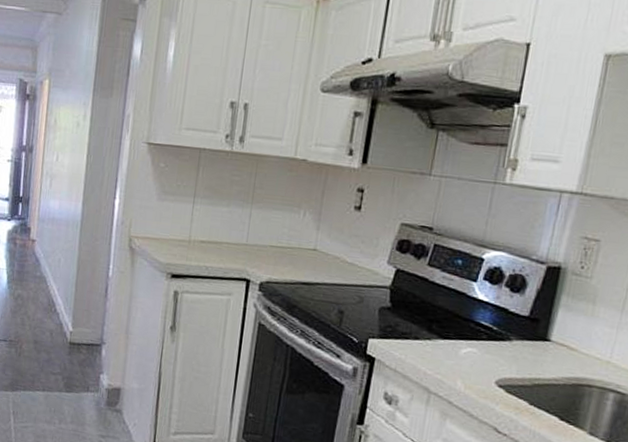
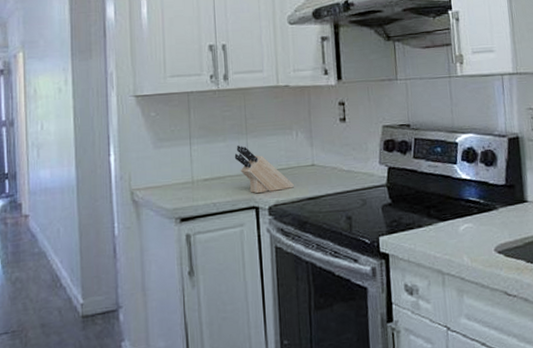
knife block: none [235,213,291,269] -> present [234,145,294,194]

